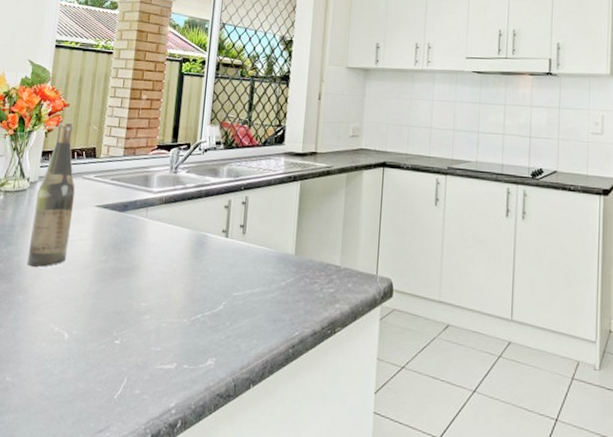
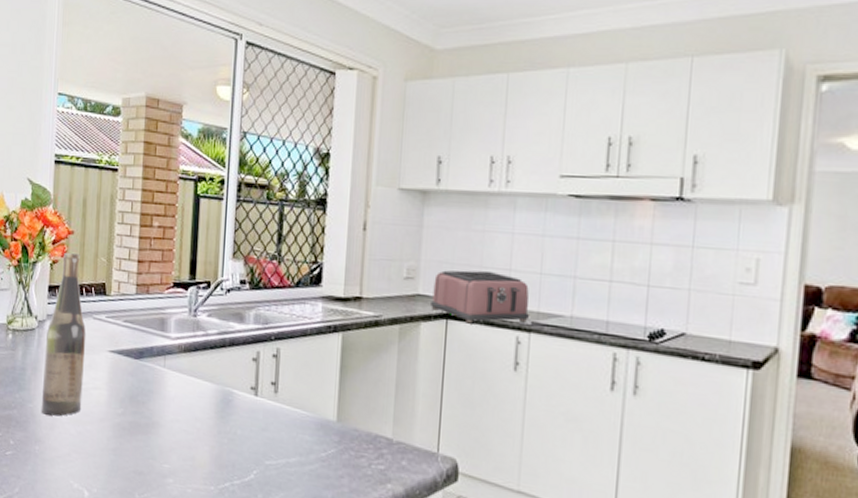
toaster: none [371,129,445,170] -> present [431,270,529,324]

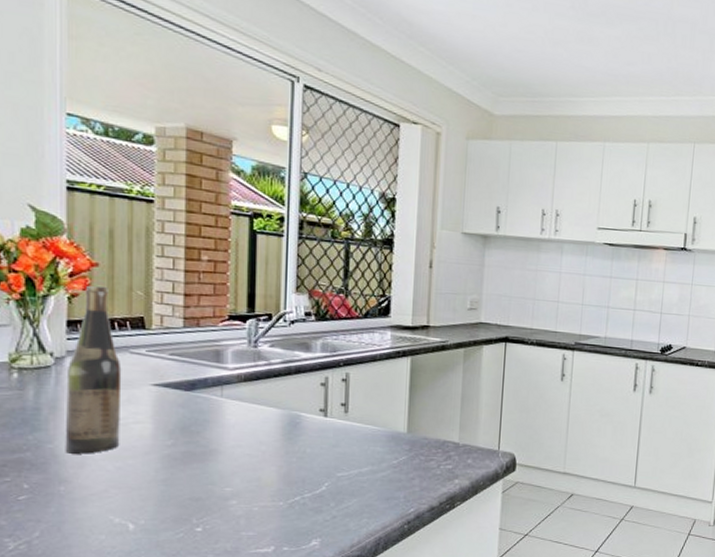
toaster: present [431,270,529,324] -> none [492,302,573,346]

